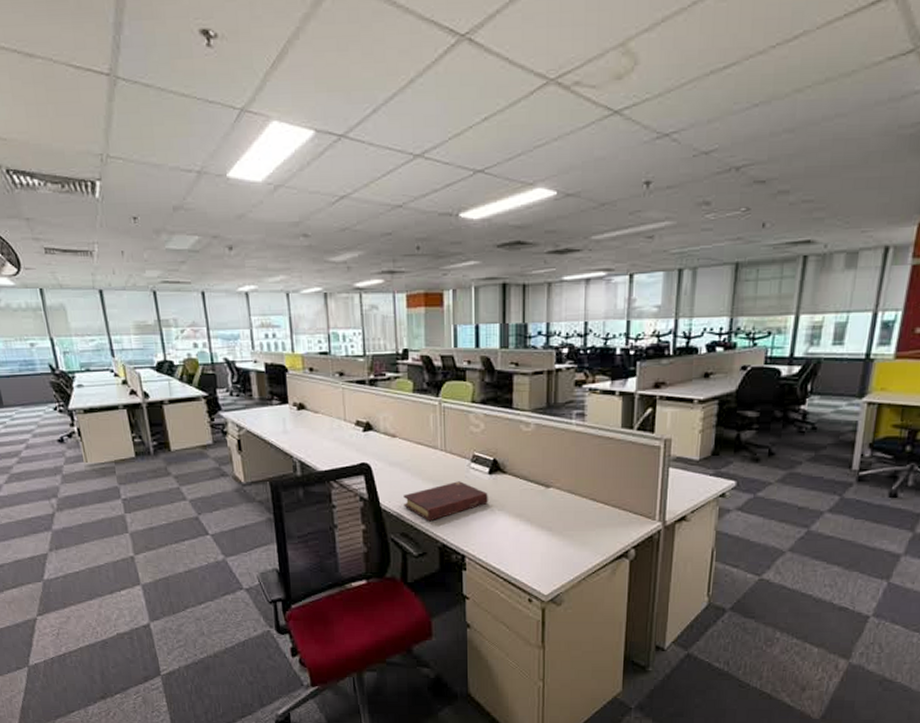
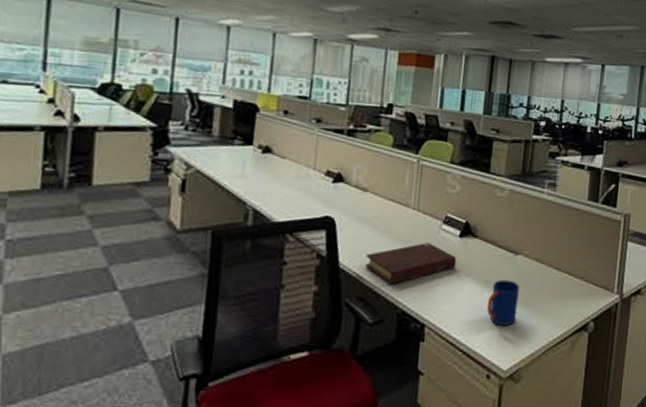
mug: none [523,512,554,555] -> present [487,279,519,326]

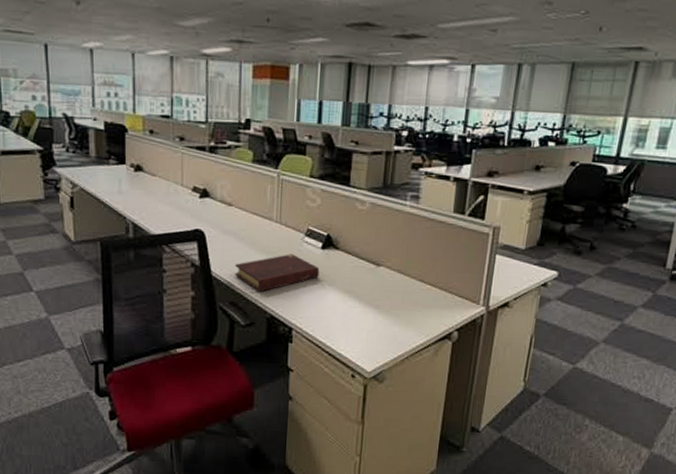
mug: present [487,279,519,326] -> none [351,289,382,332]

